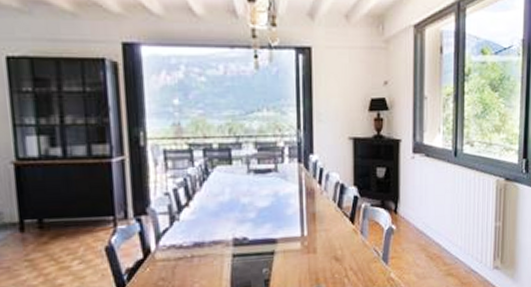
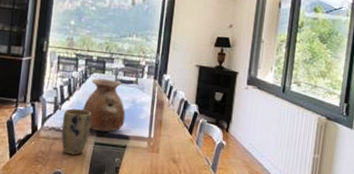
plant pot: none [184,215,224,276] -> present [61,108,92,155]
vase: none [209,171,268,240] -> present [83,78,126,132]

